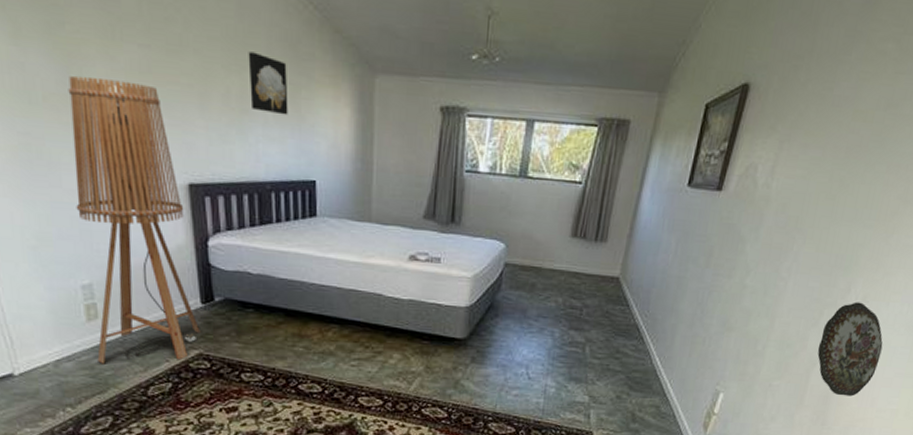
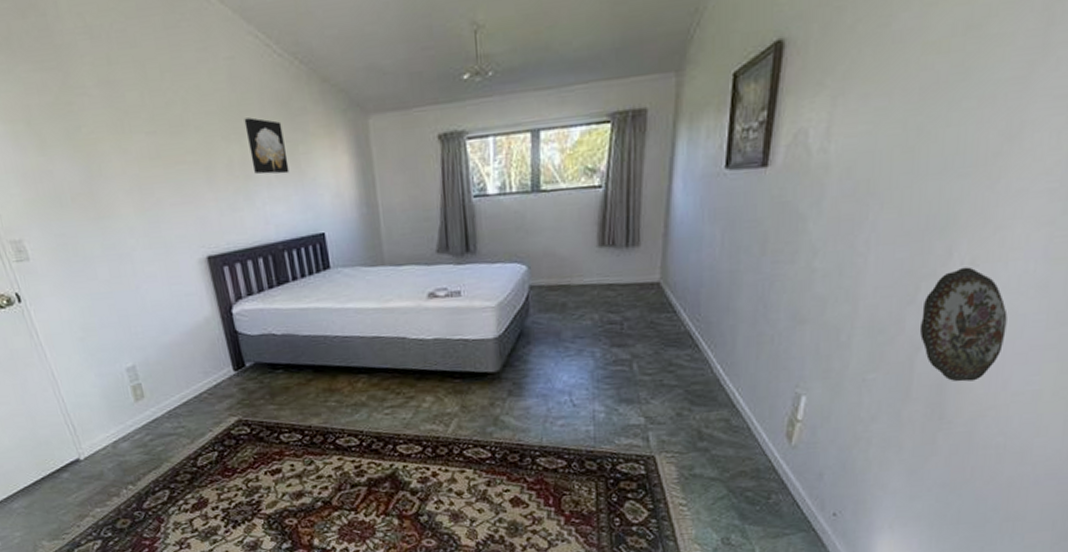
floor lamp: present [68,75,201,364] -> none [90,169,237,441]

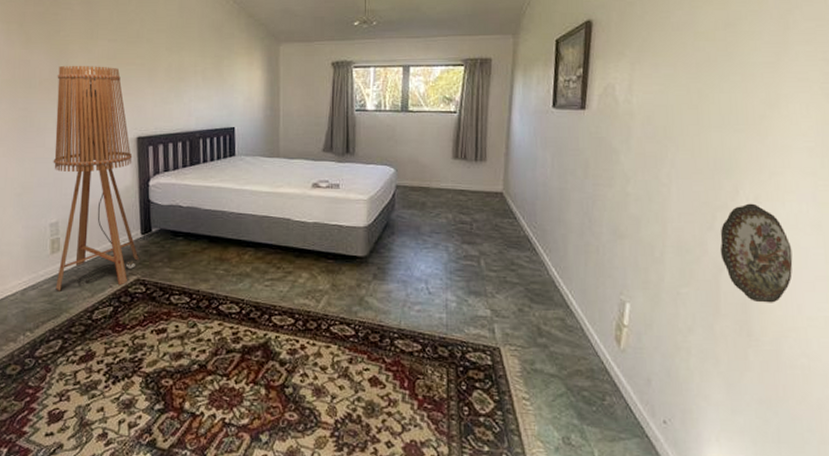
floor lamp: none [90,169,237,441] -> present [53,65,139,291]
wall art: present [244,117,290,175] -> none [185,37,214,80]

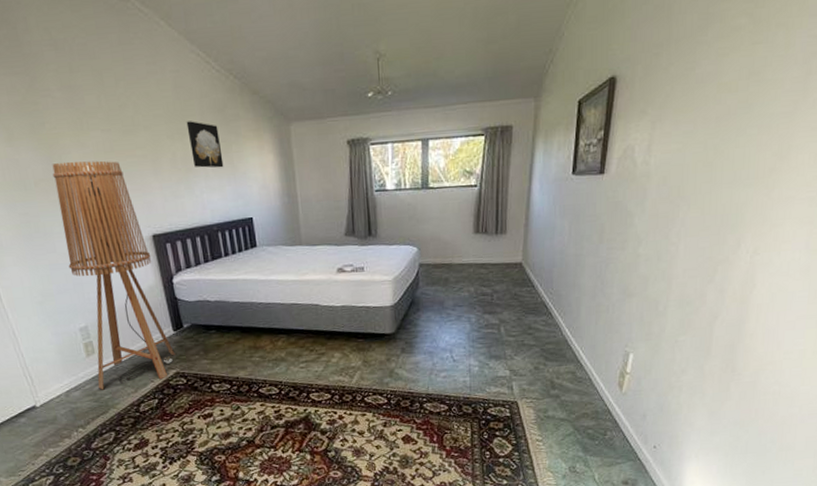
wall art: none [185,37,214,80] -> present [186,121,224,168]
decorative plate: present [720,203,793,303] -> none [717,255,780,343]

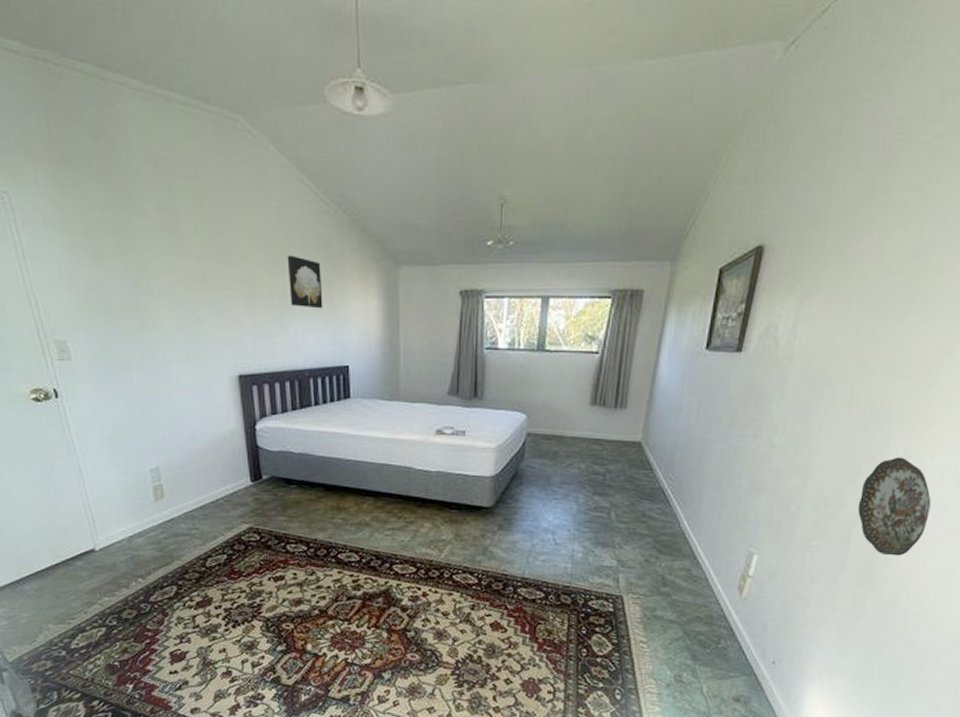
floor lamp: present [52,160,176,390] -> none [138,288,251,539]
decorative plate: none [717,255,780,343] -> present [857,457,931,556]

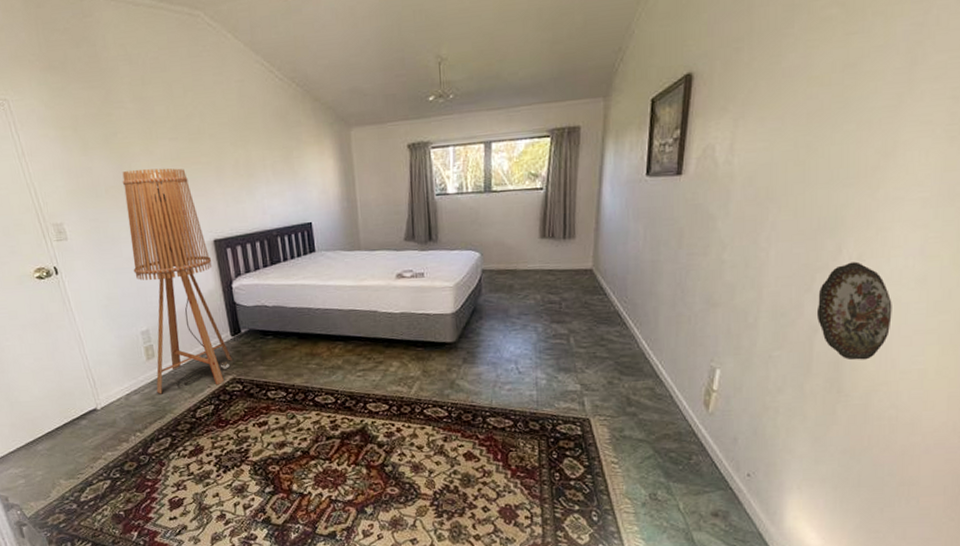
floor lamp: none [138,288,251,539] -> present [122,168,233,394]
wall art: present [287,255,323,309] -> none [249,128,285,174]

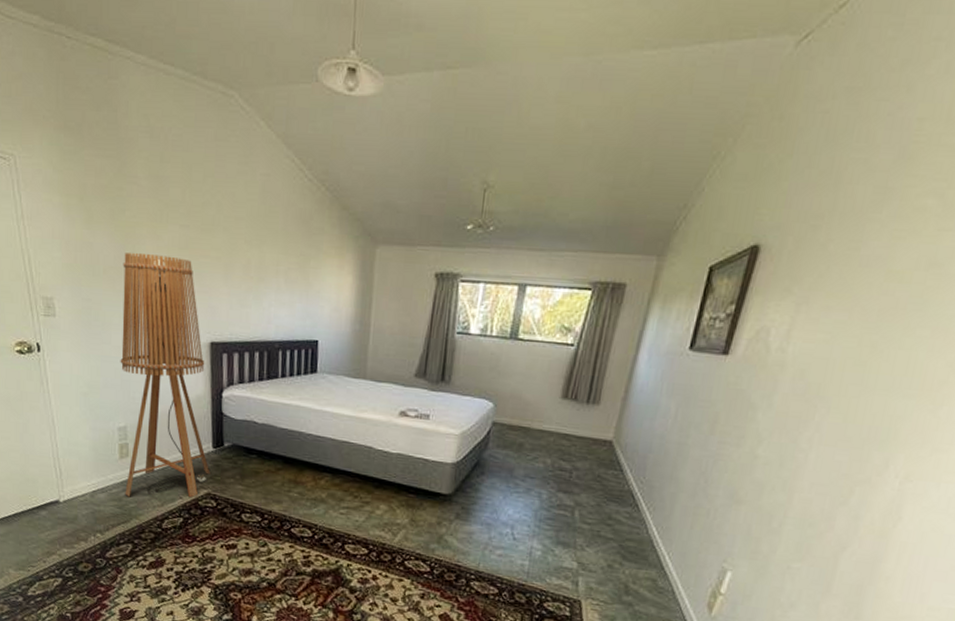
decorative plate: present [816,261,892,361] -> none [847,480,934,589]

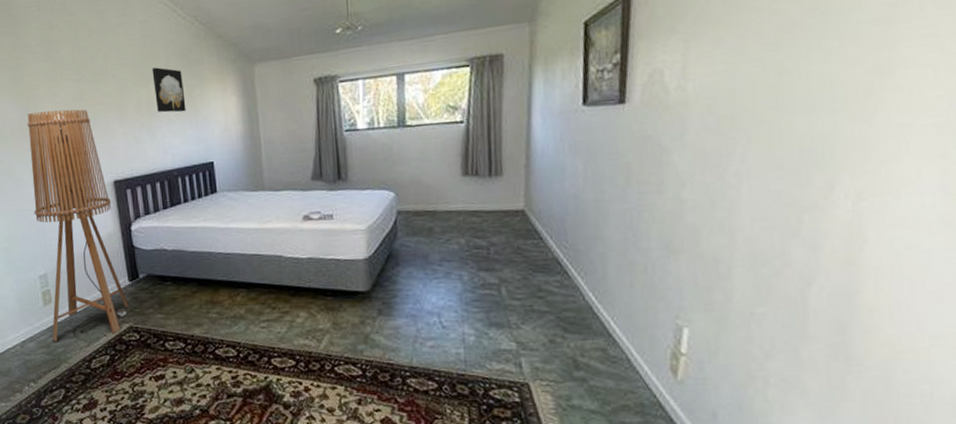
wall art: none [266,228,300,283] -> present [152,67,186,113]

